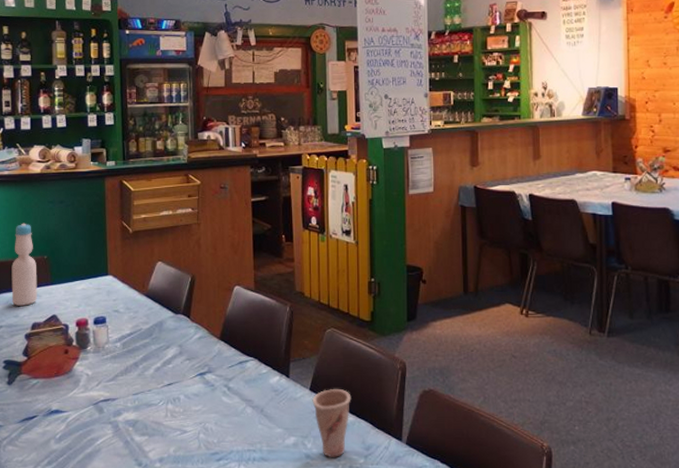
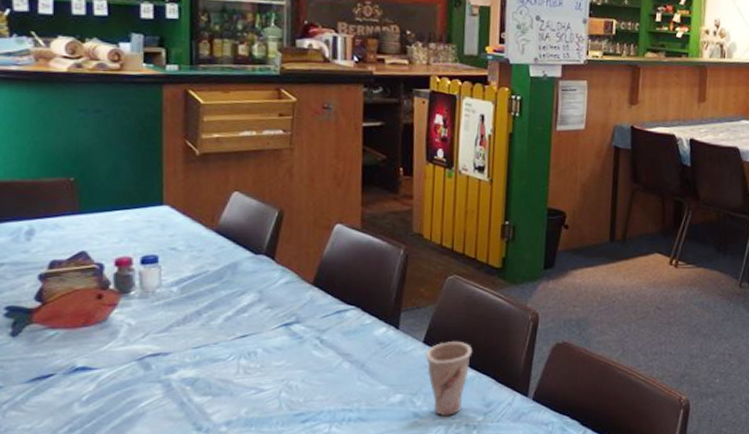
bottle: present [11,223,37,306] -> none [19,134,59,239]

